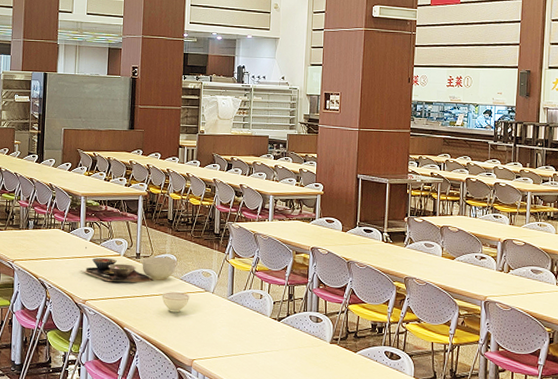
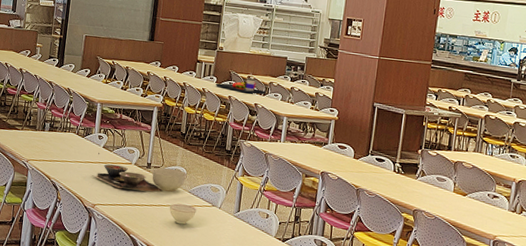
food tray: none [200,154,251,175] -> present [216,72,267,95]

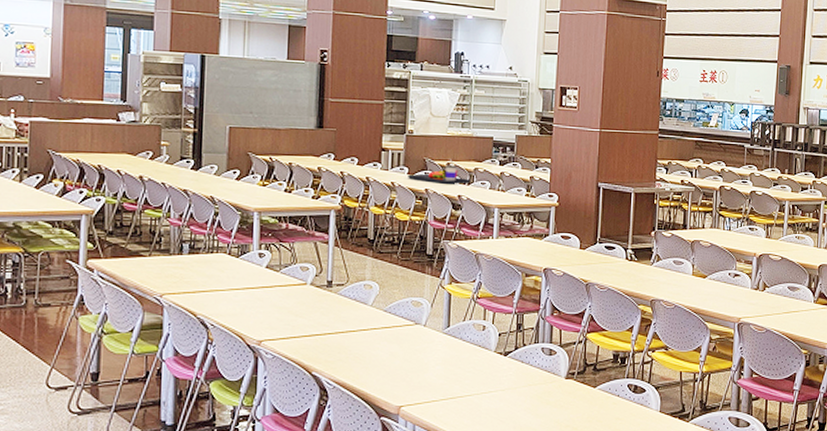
food tray: present [91,152,163,192] -> none [253,274,351,317]
bowl: present [152,167,186,192] -> none [335,284,379,313]
bowl: present [169,203,197,225] -> none [360,325,396,351]

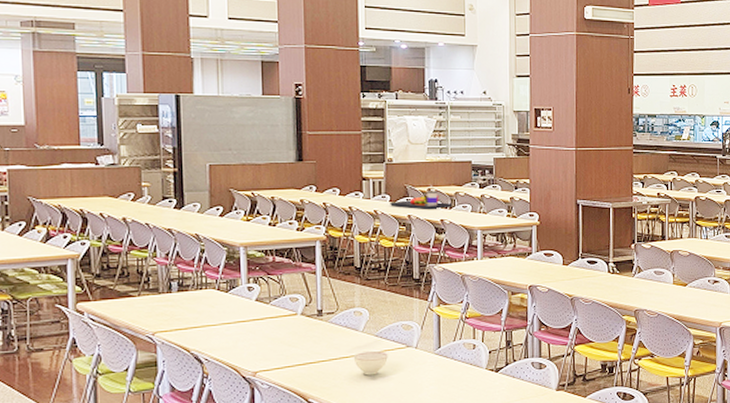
bowl: none [360,325,396,351] -> present [353,350,388,376]

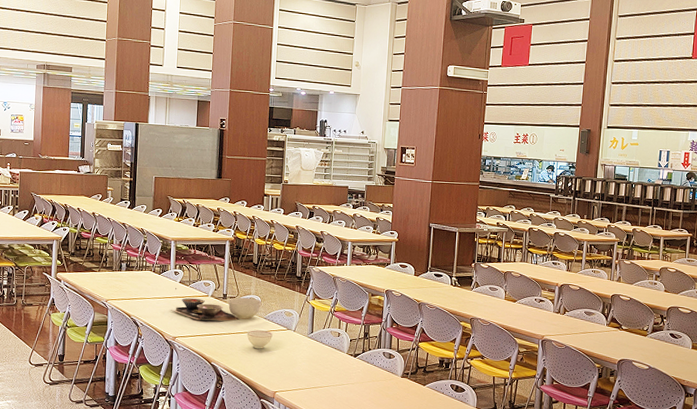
food tray: none [245,307,343,348] -> present [170,287,240,321]
bowl: none [325,311,369,340] -> present [228,297,261,319]
food tray: present [390,184,453,209] -> none [283,203,331,223]

